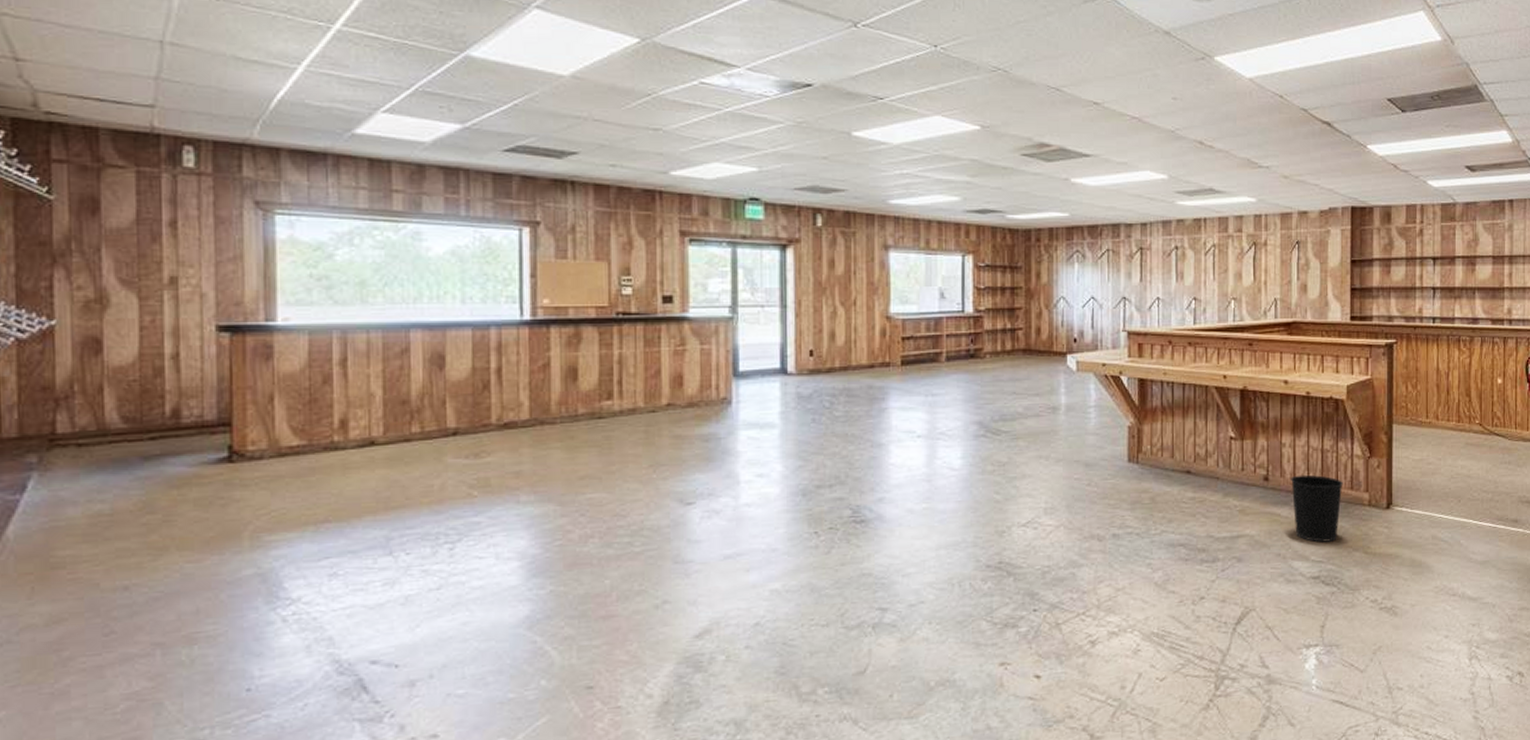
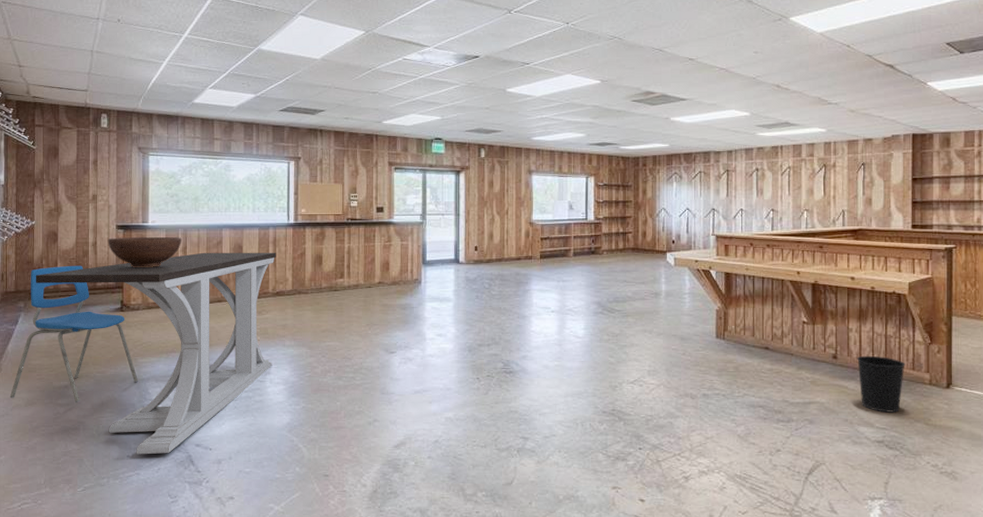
chair: none [12,391,265,615] -> present [9,265,139,403]
dining table: none [59,364,503,686] -> present [35,252,276,455]
fruit bowl: none [200,343,338,393] -> present [107,237,182,268]

